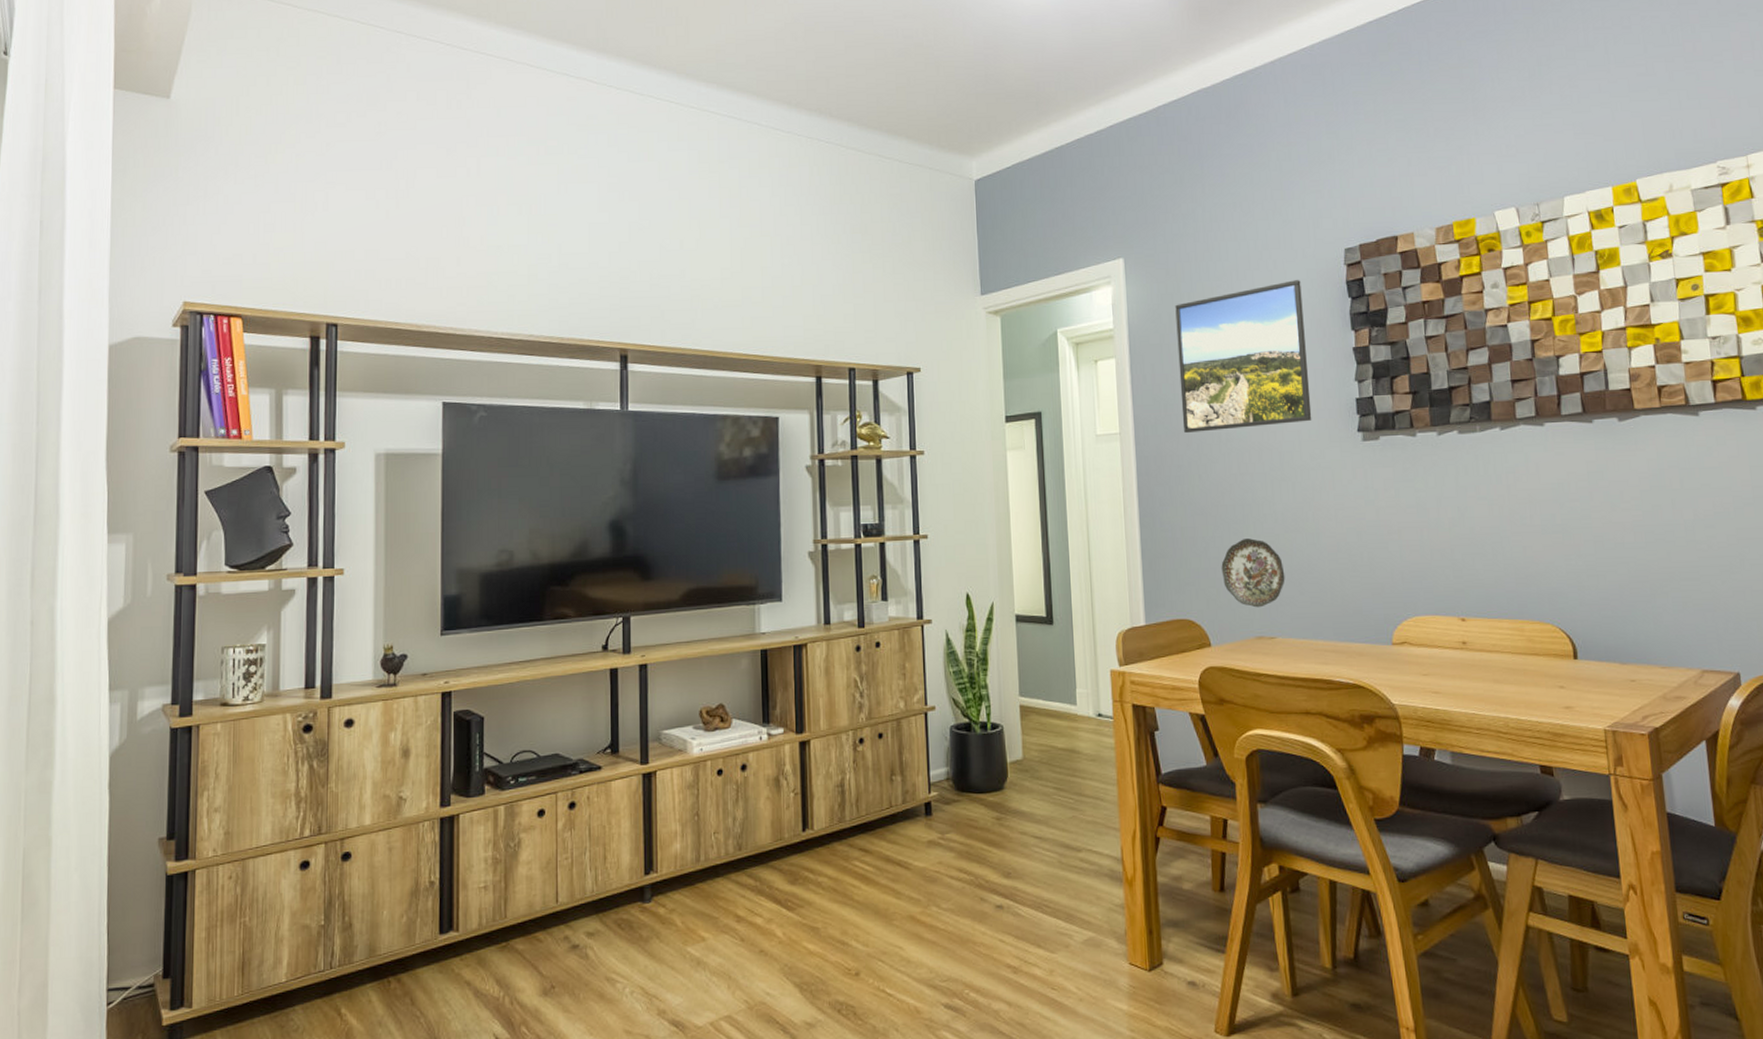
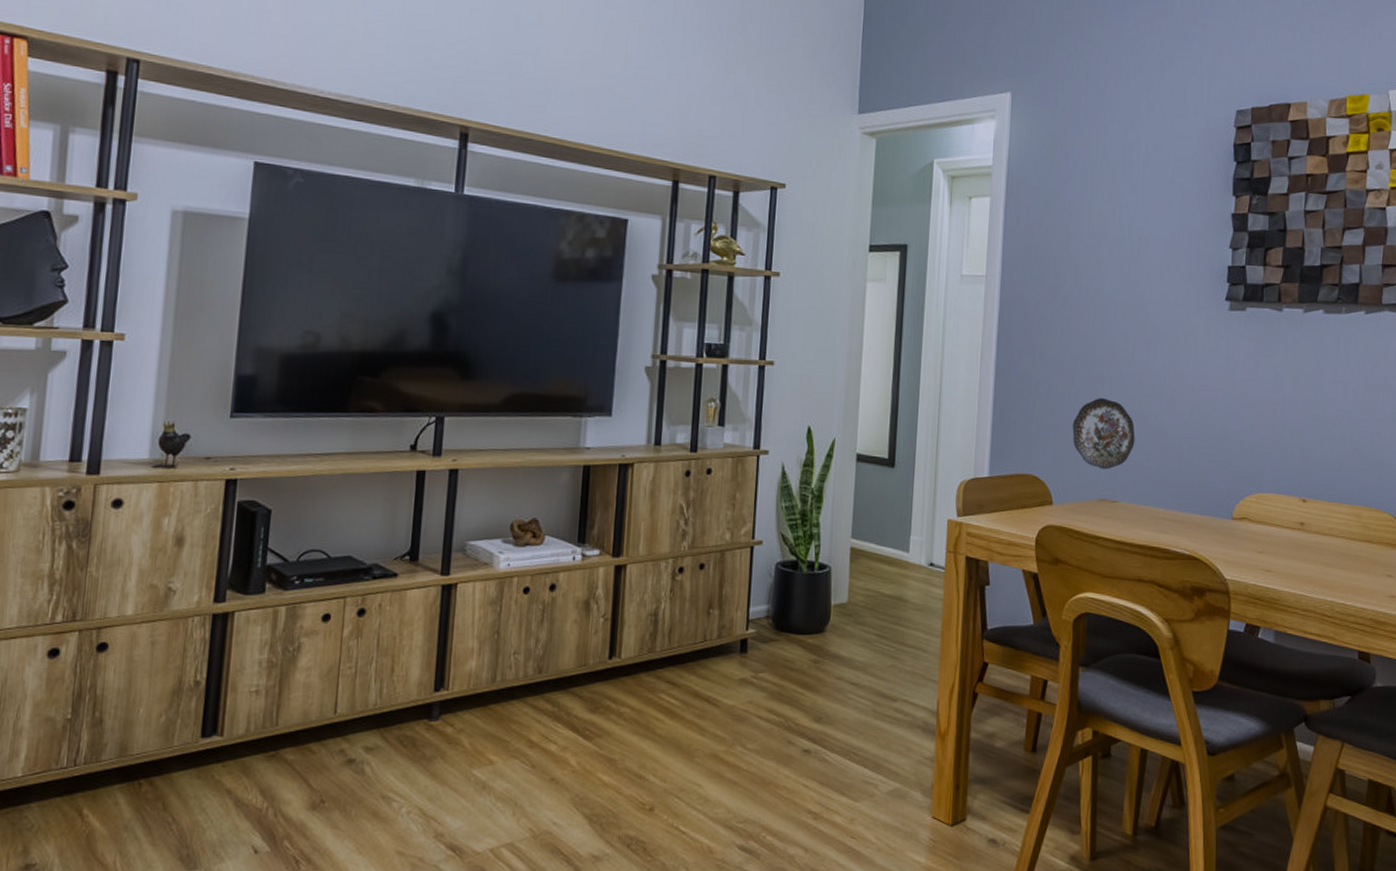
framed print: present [1175,280,1312,433] -> none [1051,136,1188,285]

